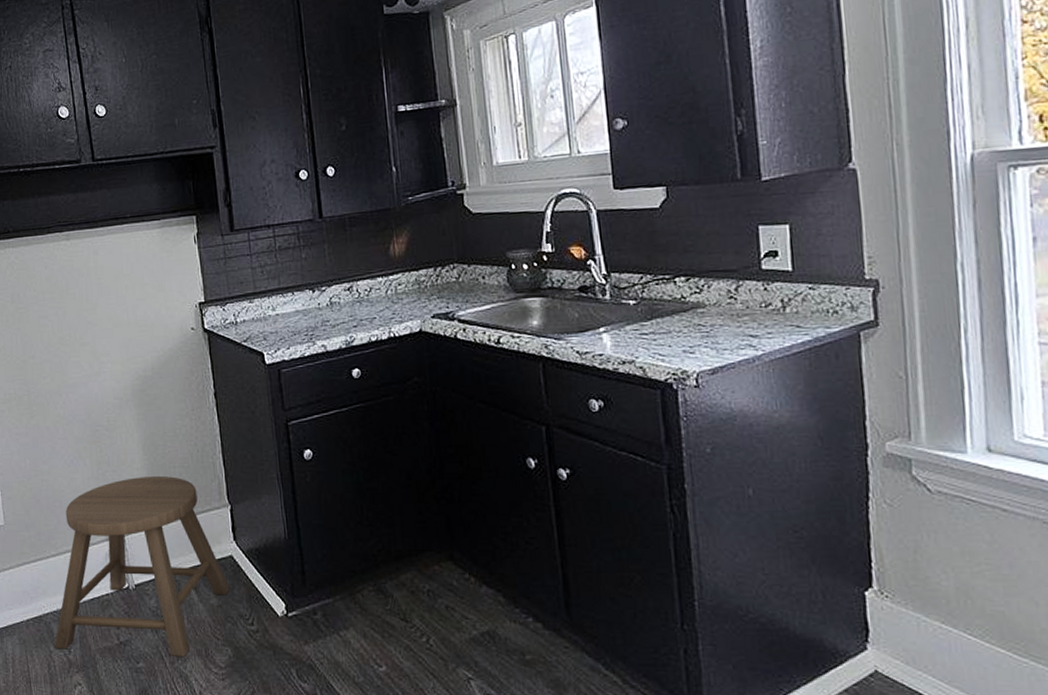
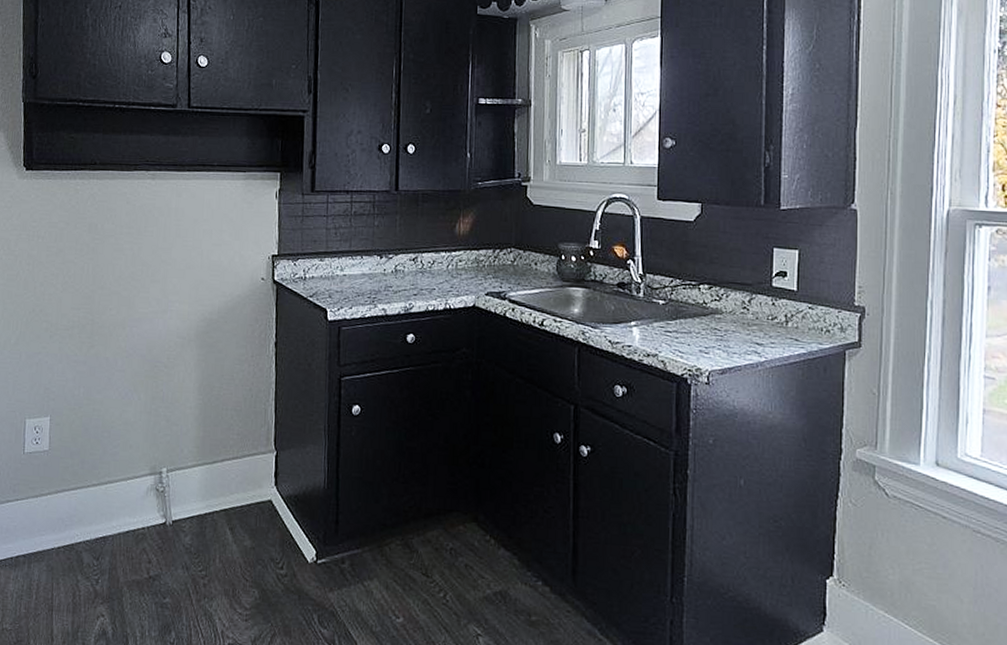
stool: present [54,475,231,657] -> none [82,415,266,595]

